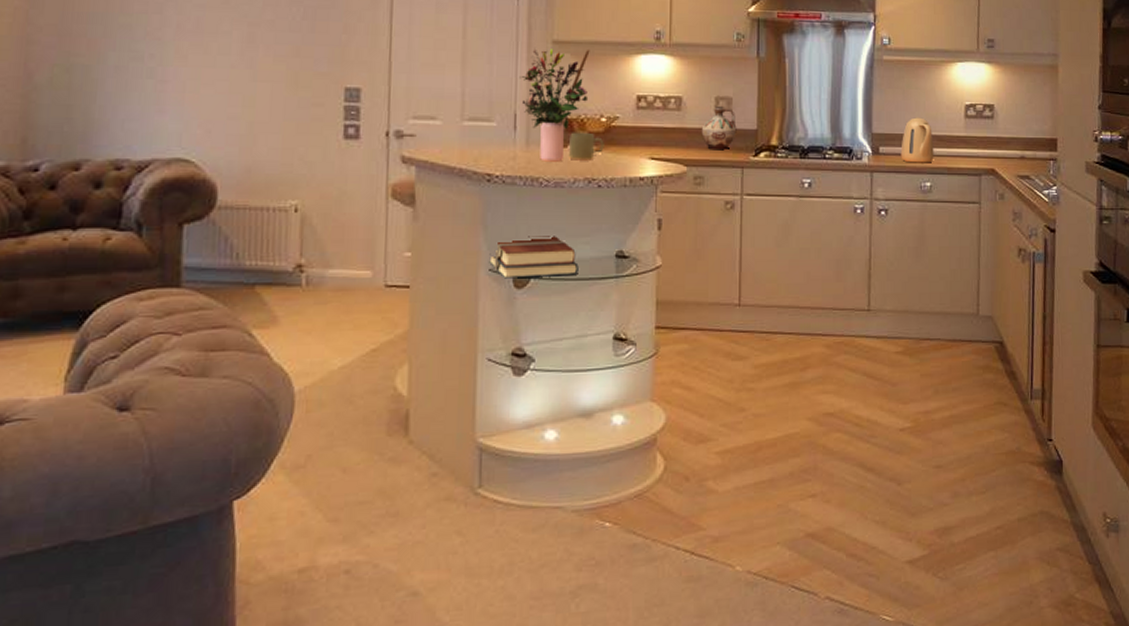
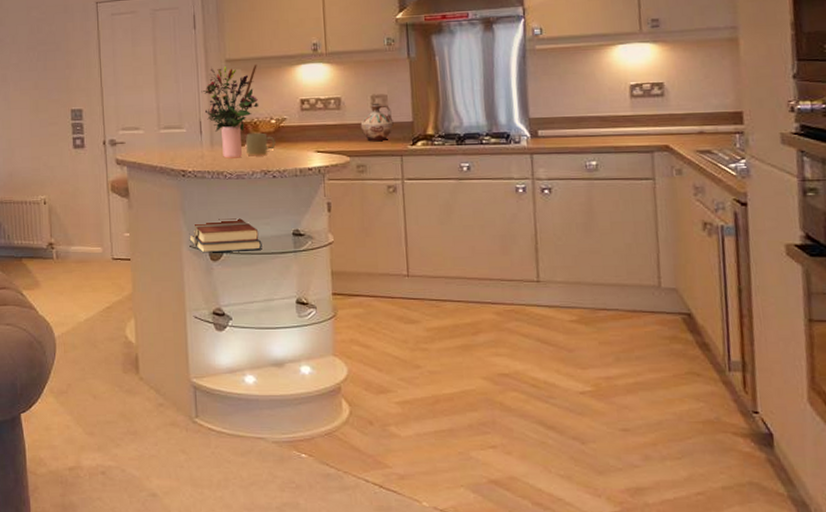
kettle: present [900,117,934,163] -> none [561,100,599,144]

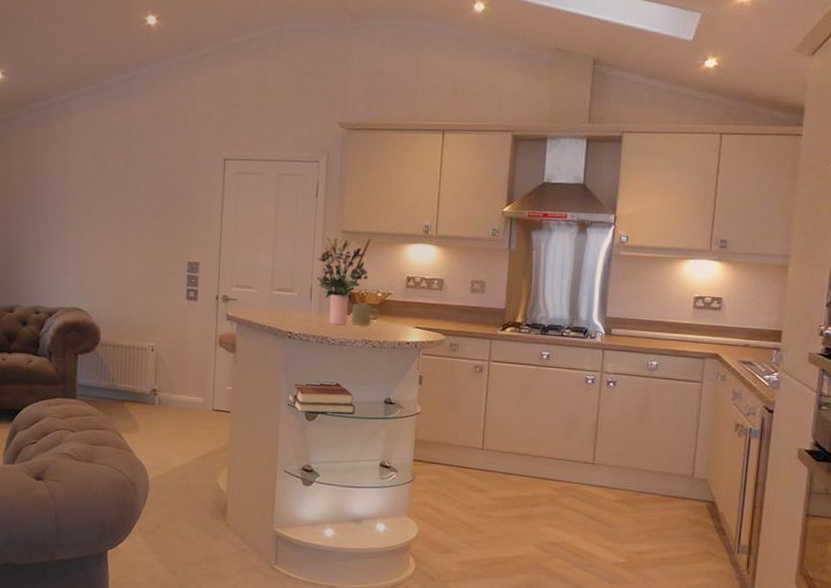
ceramic jug: present [360,104,393,142] -> none [458,288,487,325]

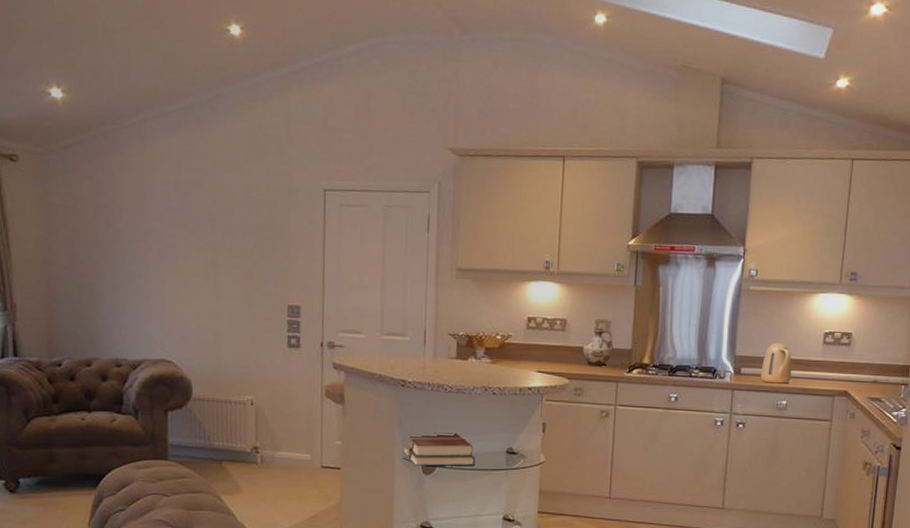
bouquet: present [315,236,371,326] -> none [428,274,488,372]
mug: present [351,303,379,326] -> none [469,347,499,372]
ceramic jug: none [458,288,487,325] -> present [582,328,613,367]
kettle: none [631,305,663,345] -> present [760,342,792,384]

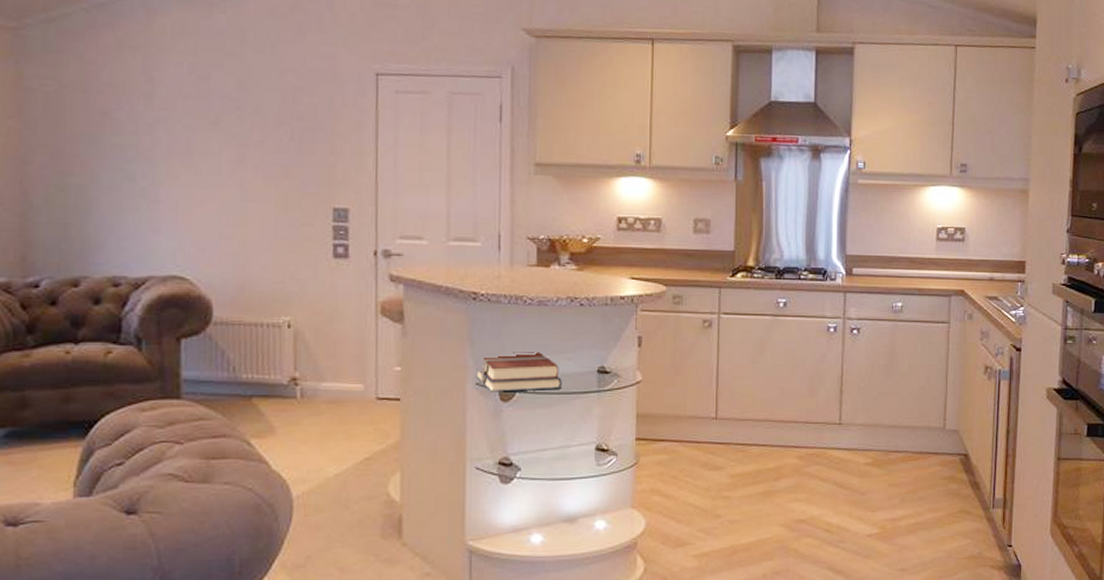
ceramic jug: present [582,328,613,367] -> none [680,228,713,271]
kettle: present [760,342,792,384] -> none [873,240,906,284]

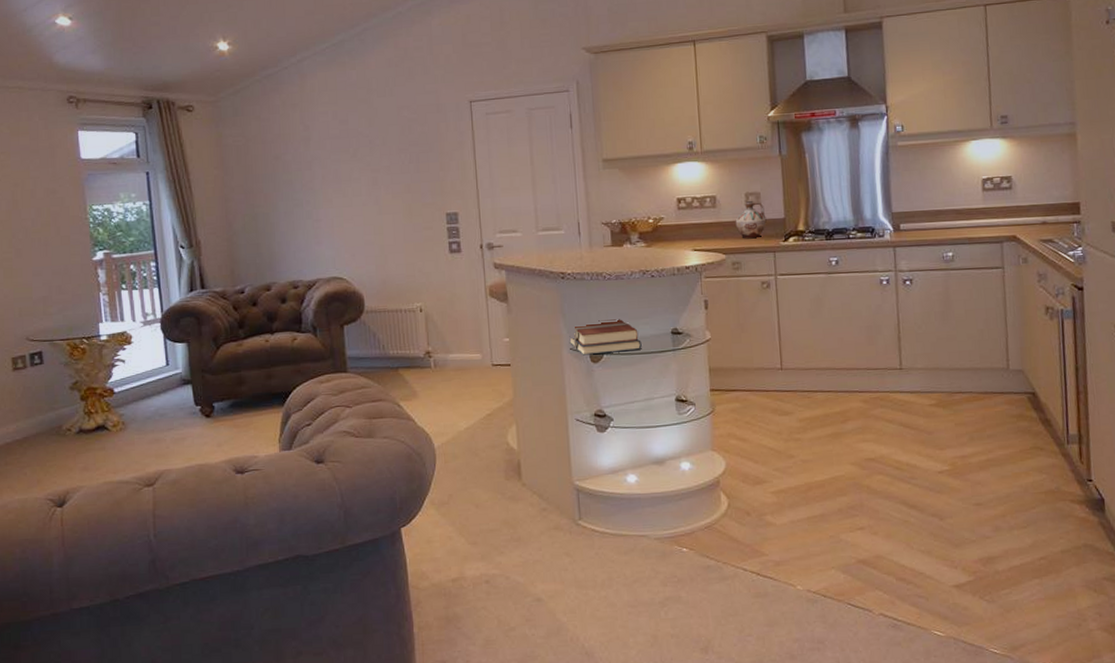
ceramic jug: none [680,228,713,271] -> present [735,201,766,239]

